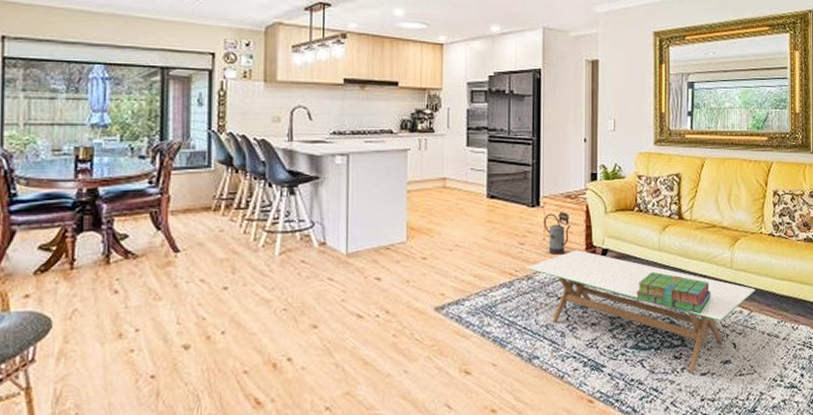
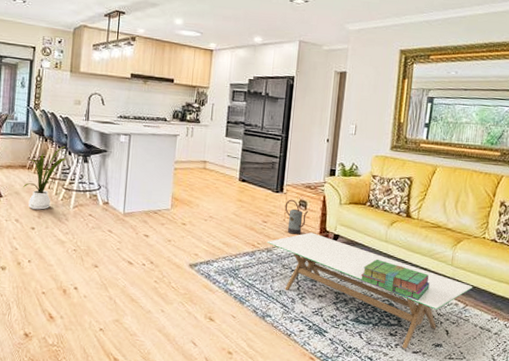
house plant: none [208,176,265,263] -> present [23,146,66,210]

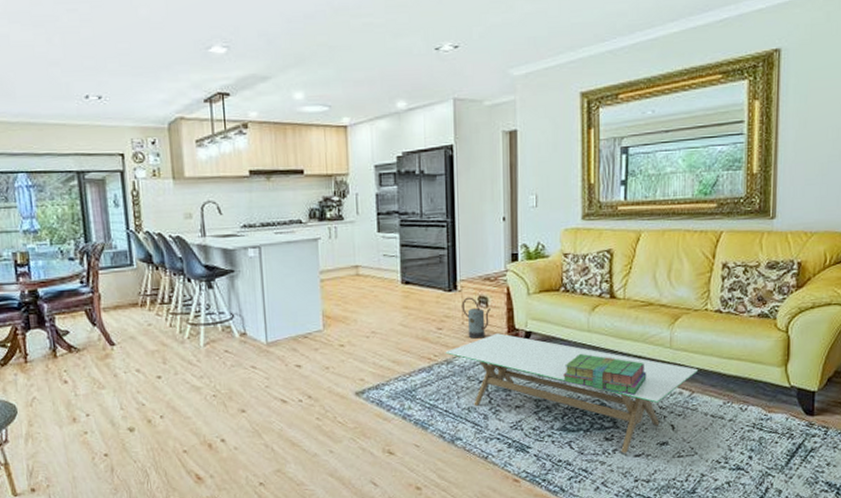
house plant: present [23,146,66,210] -> none [138,272,185,354]

